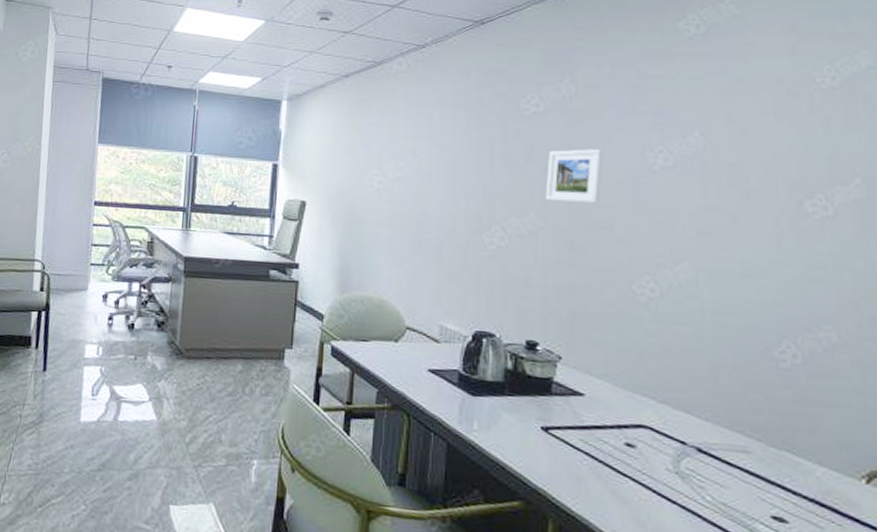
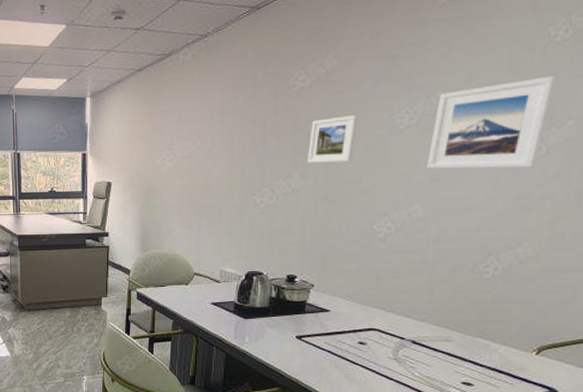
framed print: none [691,126,832,231] -> present [426,76,557,170]

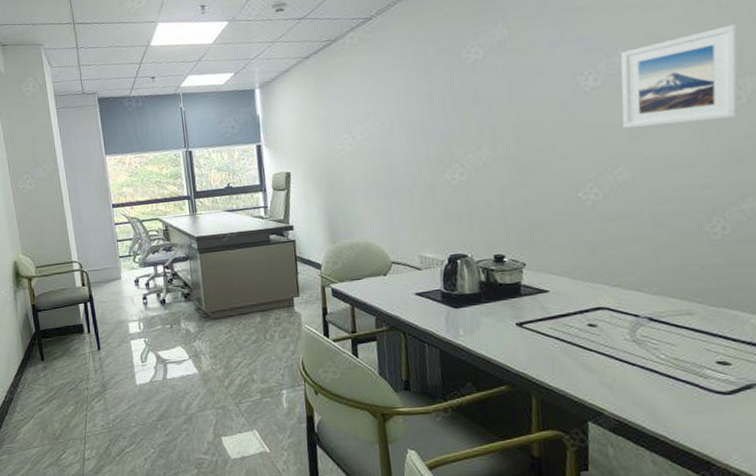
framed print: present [307,114,359,163] -> none [492,80,542,134]

